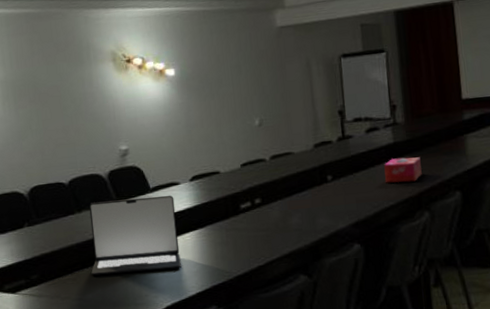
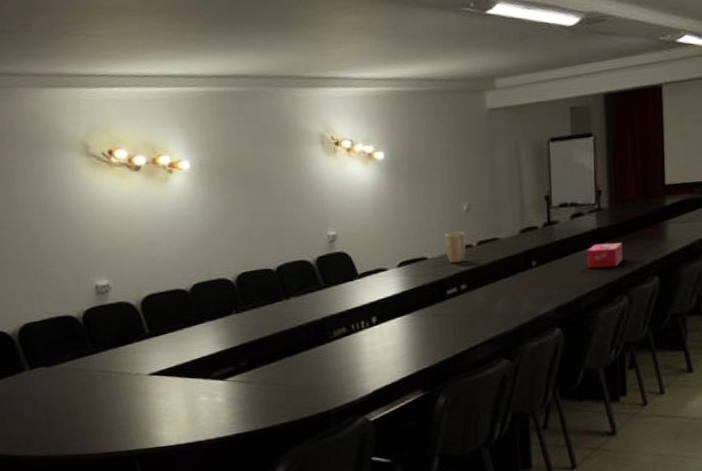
laptop: present [89,195,181,276] -> none [297,281,388,362]
plant pot: none [237,146,259,177] -> present [445,231,466,263]

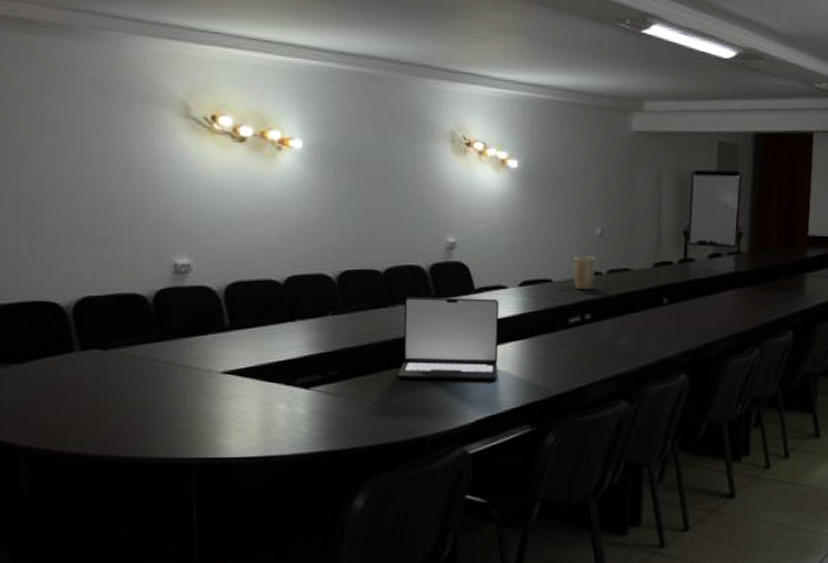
laptop: none [297,281,388,362] -> present [398,297,499,381]
tissue box: present [587,243,623,269] -> none [720,289,759,316]

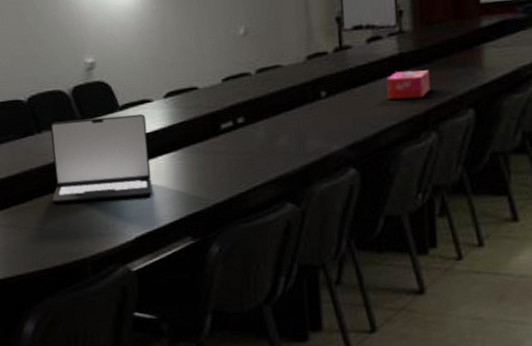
plant pot: present [573,256,596,289] -> none [219,58,243,94]
tissue box: none [720,289,759,316] -> present [386,70,430,100]

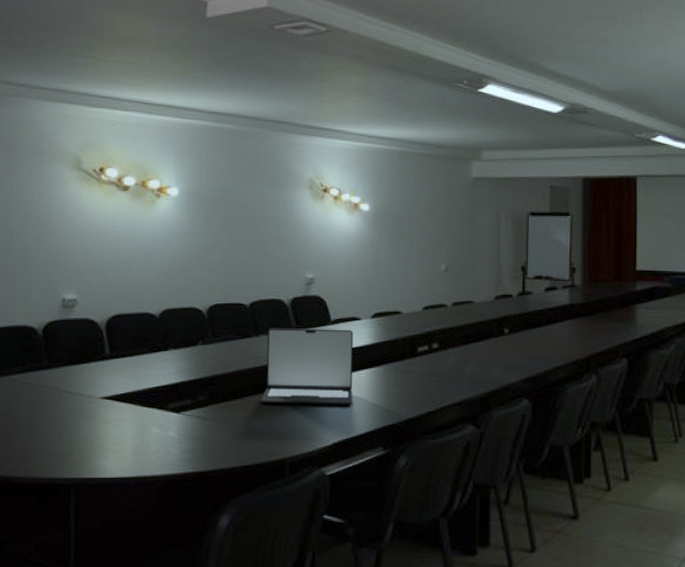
tissue box: present [386,70,430,100] -> none [558,319,593,344]

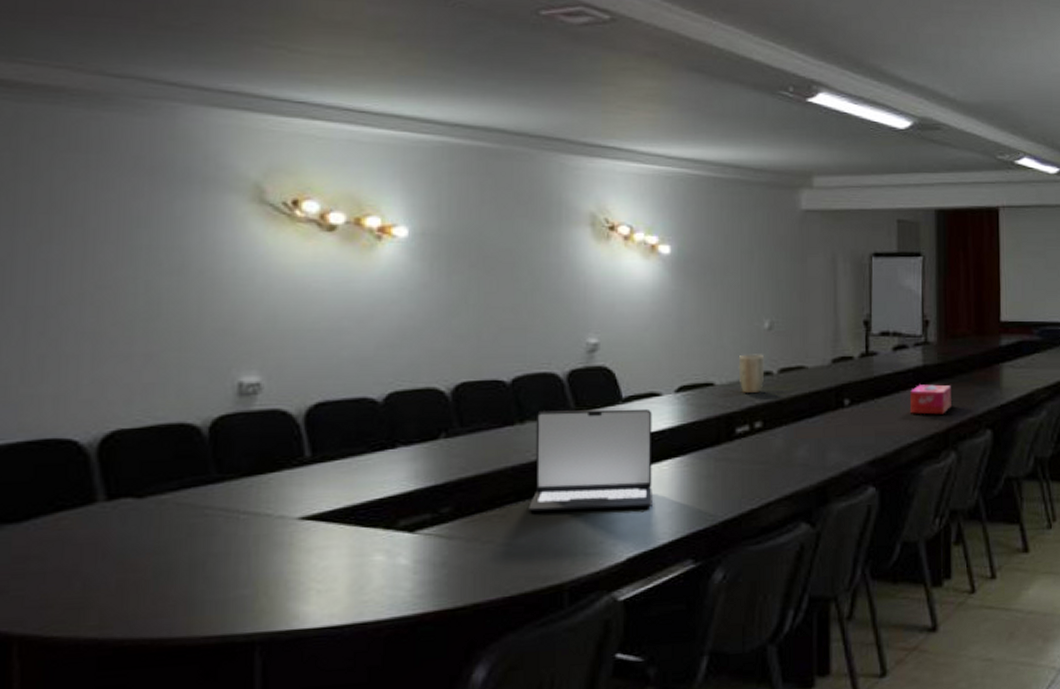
plant pot: none [421,290,441,321] -> present [739,354,765,393]
tissue box: none [558,319,593,344] -> present [909,384,951,415]

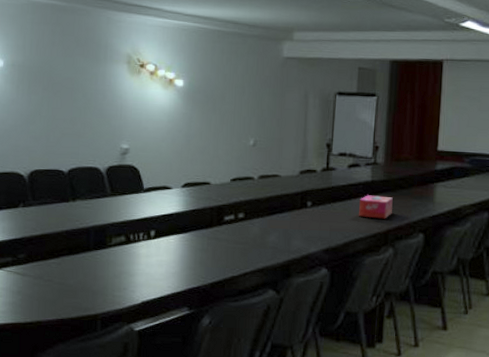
laptop: present [528,408,652,512] -> none [76,194,165,268]
plant pot: present [739,354,765,393] -> none [229,163,249,192]

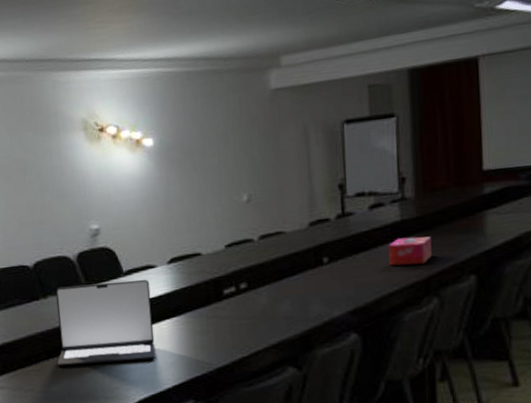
laptop: none [76,194,165,268] -> present [55,279,156,366]

